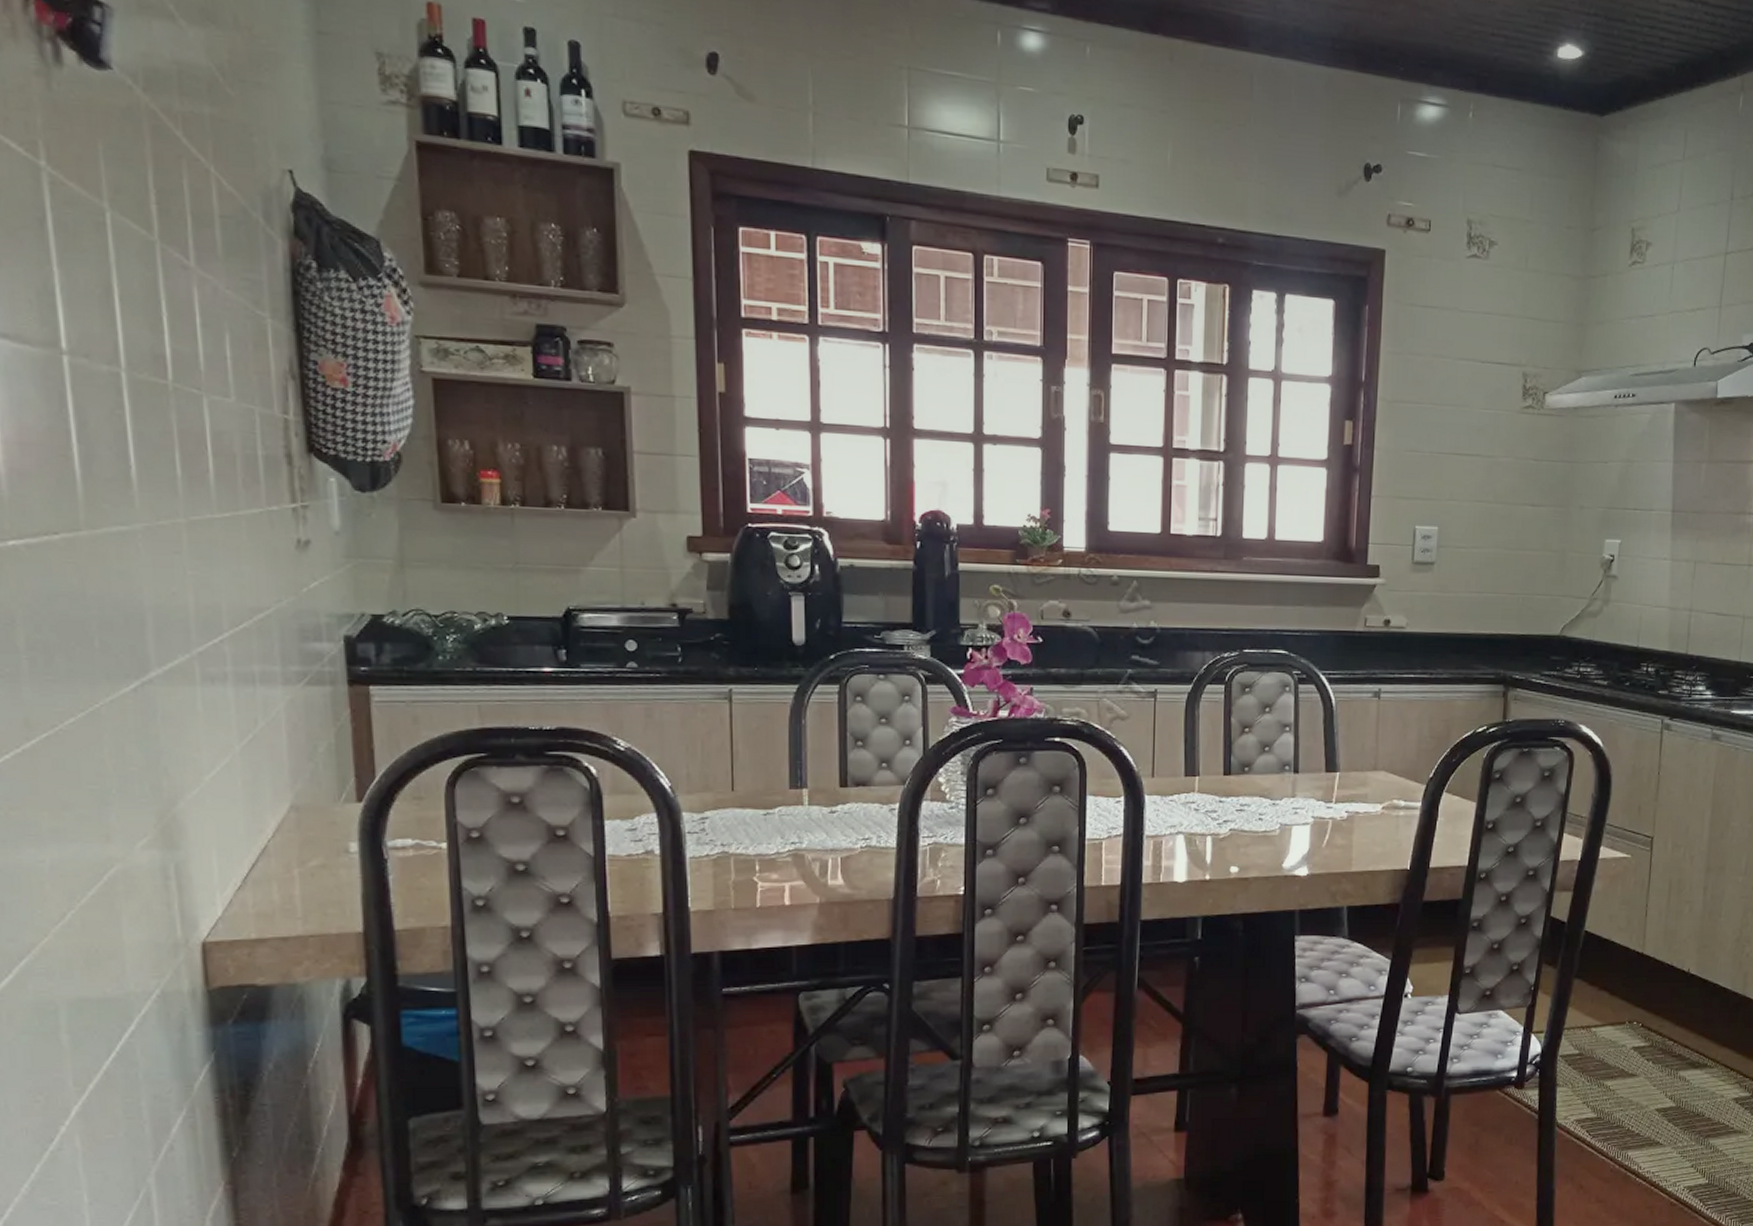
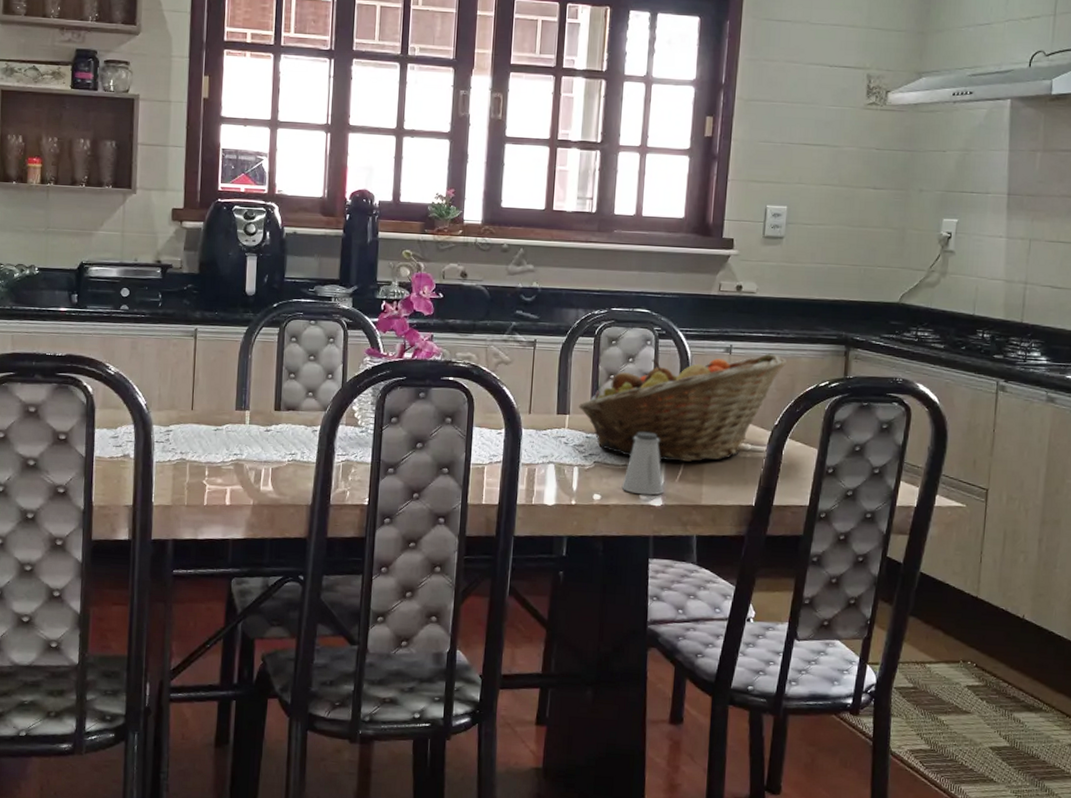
fruit basket: none [1210,696,1441,825] -> present [579,353,786,463]
saltshaker: none [1262,792,1310,864] -> present [621,432,664,496]

